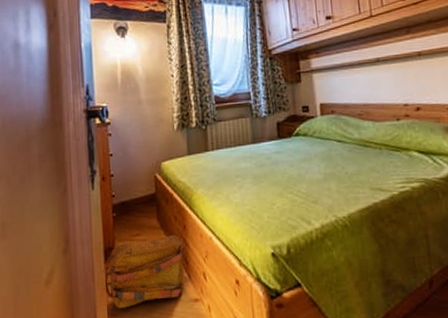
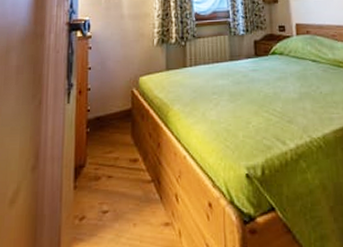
backpack: present [103,234,185,309] -> none [71,152,158,233]

